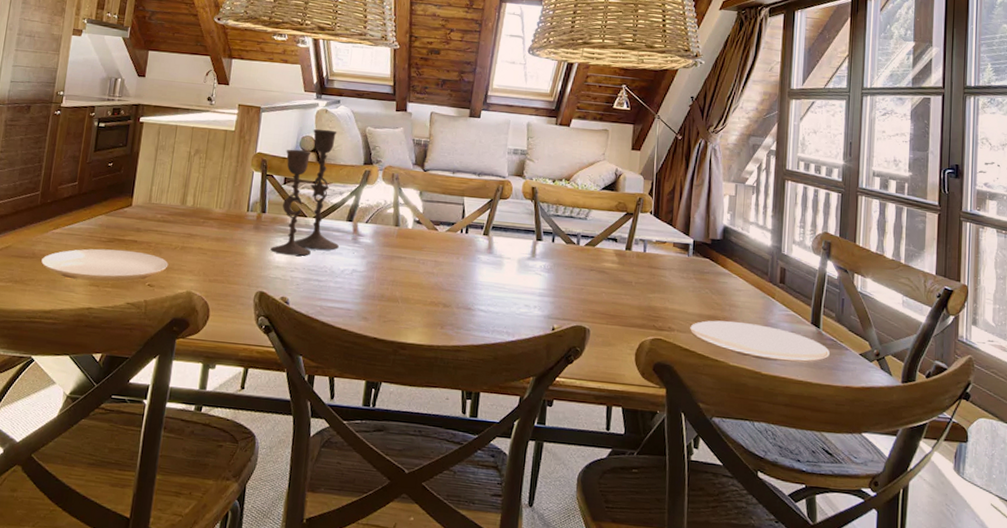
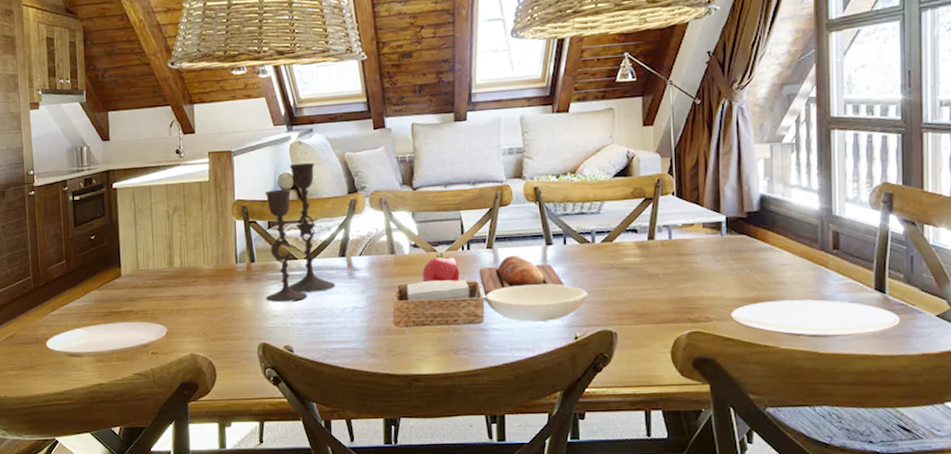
napkin holder: none [388,255,475,304] -> present [392,279,484,327]
fruit: none [421,232,456,260] -> present [422,252,460,283]
bread loaf: none [473,244,549,279] -> present [479,255,566,297]
bowl: none [476,272,569,310] -> present [486,283,589,322]

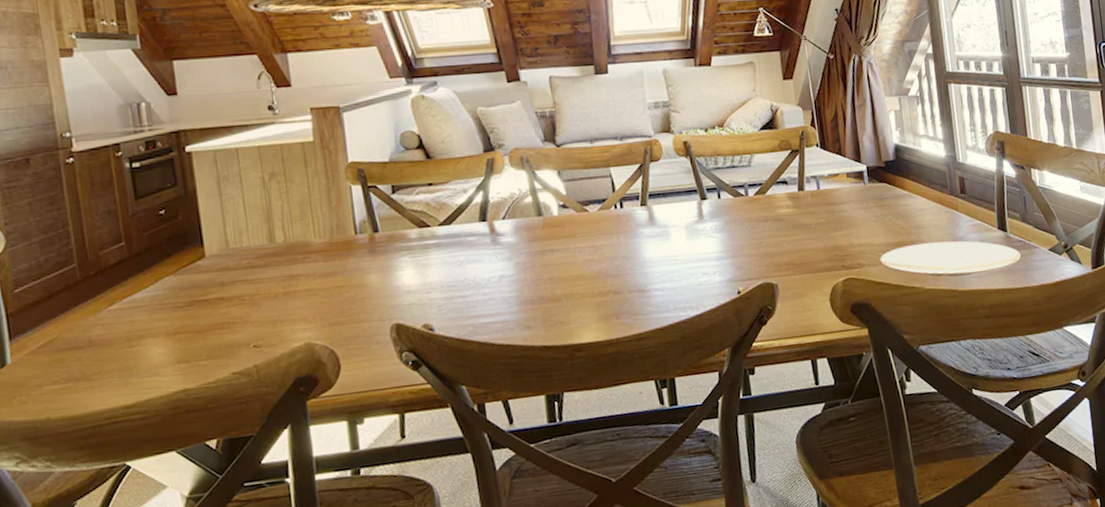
plate: present [46,321,168,358] -> none [104,309,273,361]
candlestick: present [265,162,336,303] -> none [385,118,479,277]
napkin holder: present [392,279,484,327] -> none [544,239,645,294]
fruit: present [422,252,460,283] -> none [574,212,615,245]
bread loaf: present [479,255,566,297] -> none [634,211,724,257]
bowl: present [486,283,589,322] -> none [644,238,747,280]

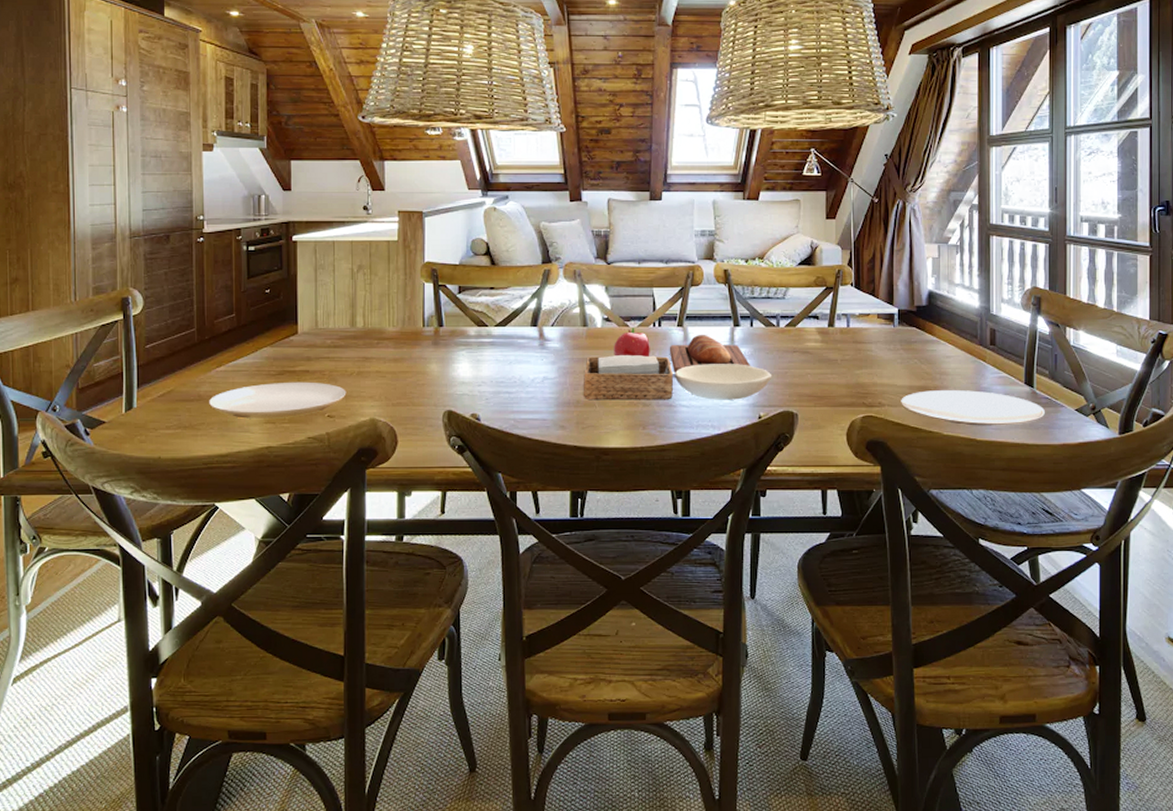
plate: none [104,309,273,361] -> present [209,381,347,419]
napkin holder: none [544,239,645,294] -> present [583,354,673,400]
fruit: none [574,212,615,245] -> present [614,328,650,357]
bread loaf: none [634,211,724,257] -> present [669,334,751,374]
bowl: none [644,238,747,280] -> present [675,364,772,400]

